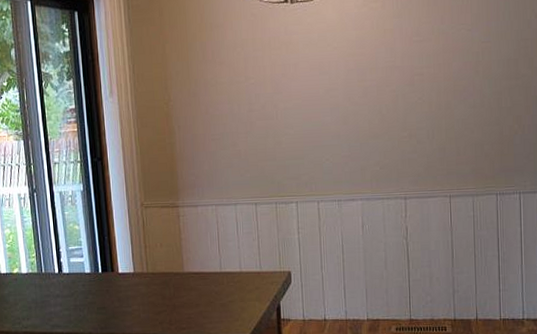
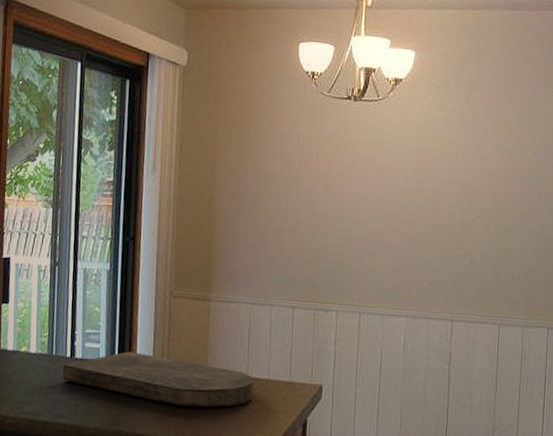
cutting board: none [54,261,228,305] -> present [63,351,254,408]

